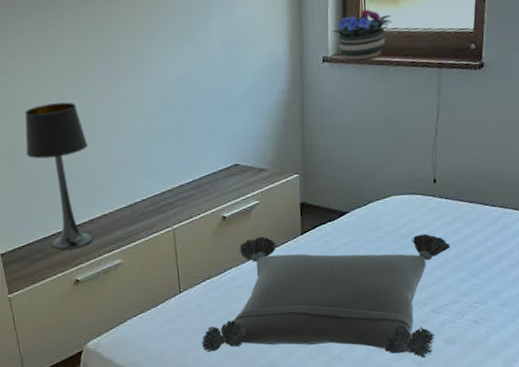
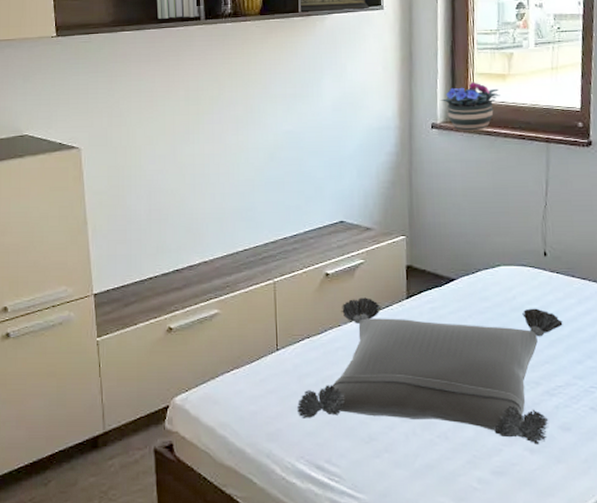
table lamp: present [25,102,93,250] -> none [130,147,194,295]

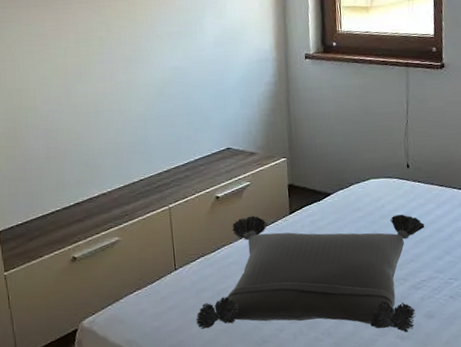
potted flower: present [440,82,500,131] -> none [312,14,365,60]

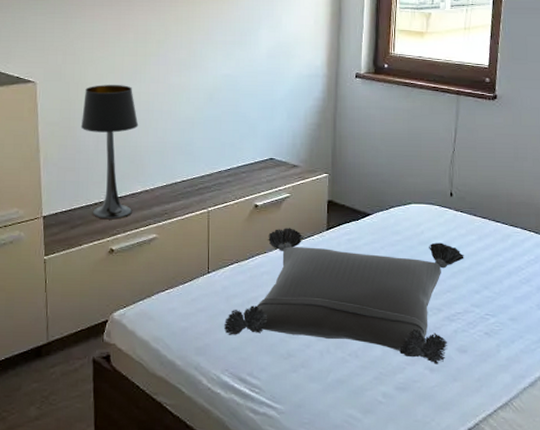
table lamp: none [28,87,91,228] -> present [80,85,139,220]

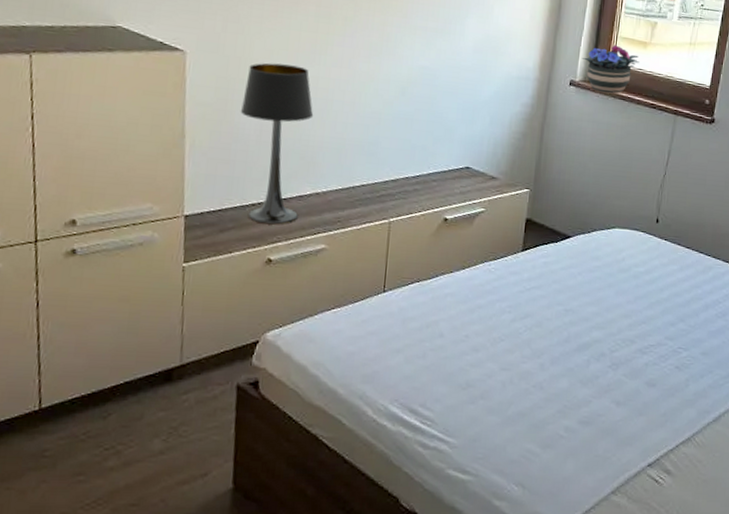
pillow: present [223,228,464,364] -> none [396,246,664,398]
potted flower: none [364,37,418,82] -> present [582,45,639,94]

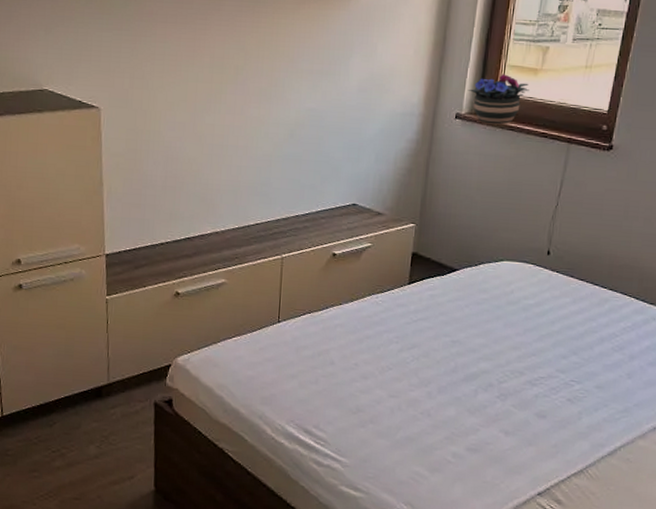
table lamp: present [240,63,314,225] -> none [147,114,211,262]

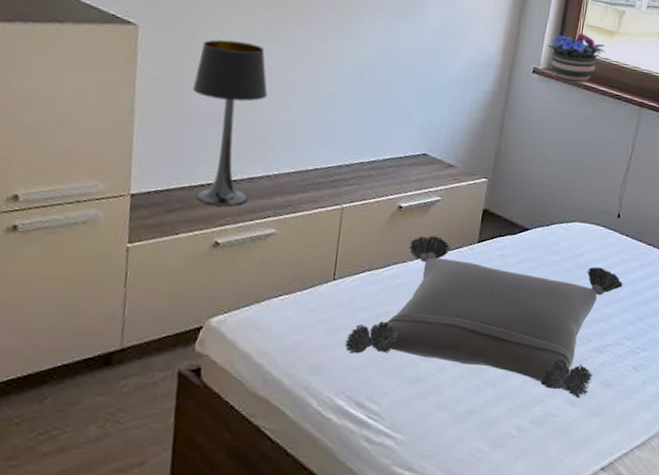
table lamp: none [147,114,211,262] -> present [192,39,268,207]
pillow: none [291,279,555,428] -> present [344,235,623,398]

